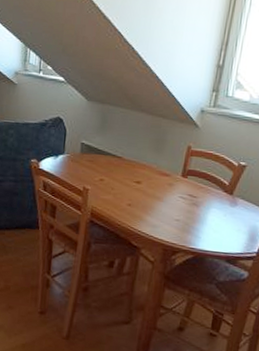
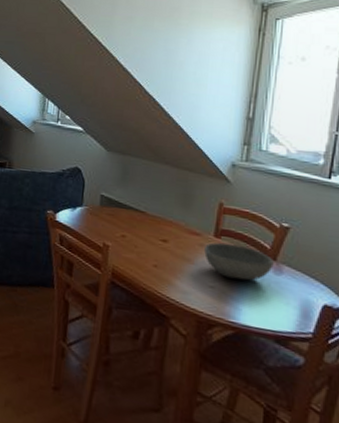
bowl: none [172,181,231,213] -> present [204,242,274,281]

